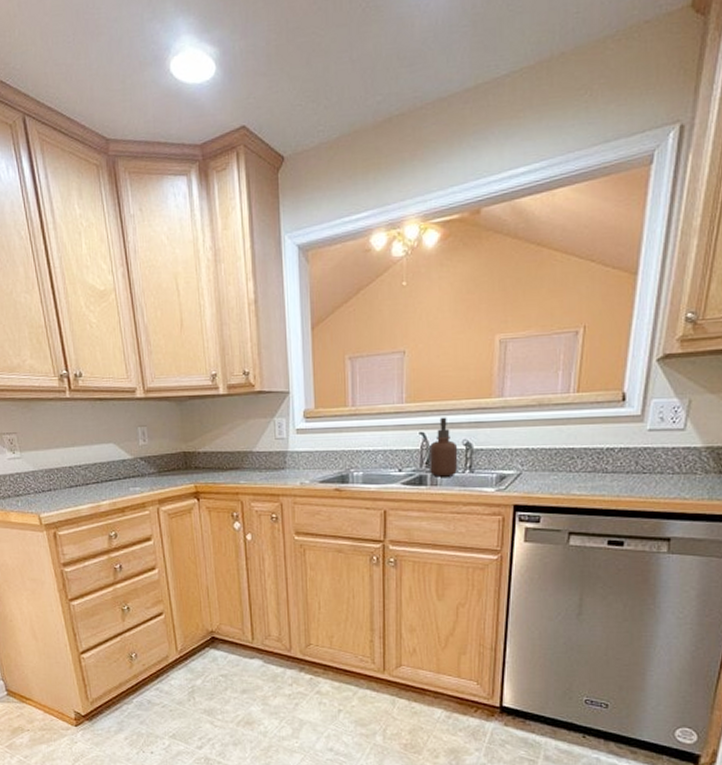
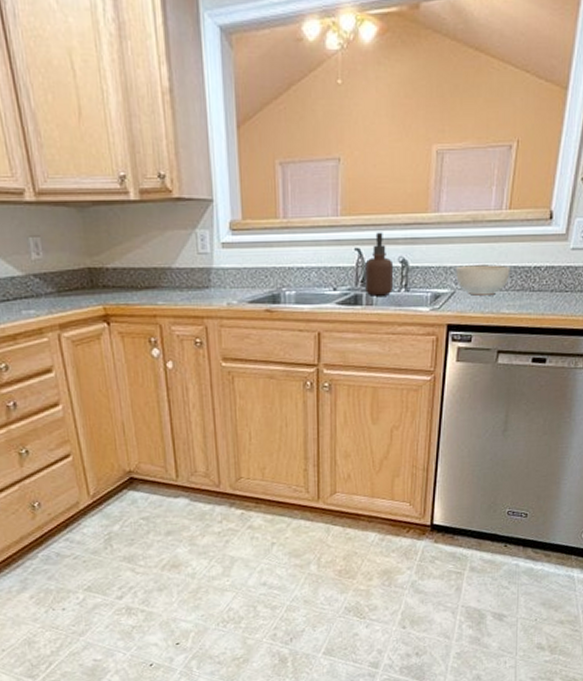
bowl: none [521,446,580,477] -> present [455,264,510,296]

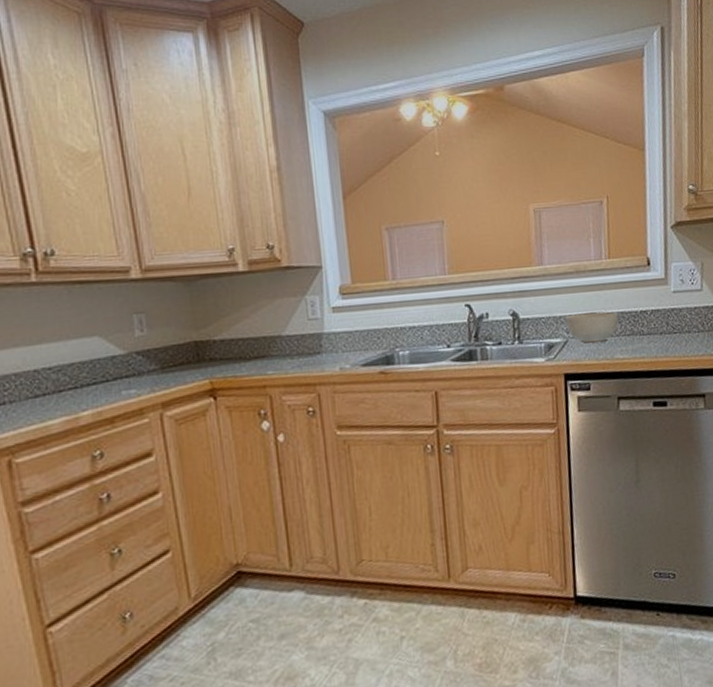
soap dispenser: present [365,232,394,296] -> none [476,287,506,351]

